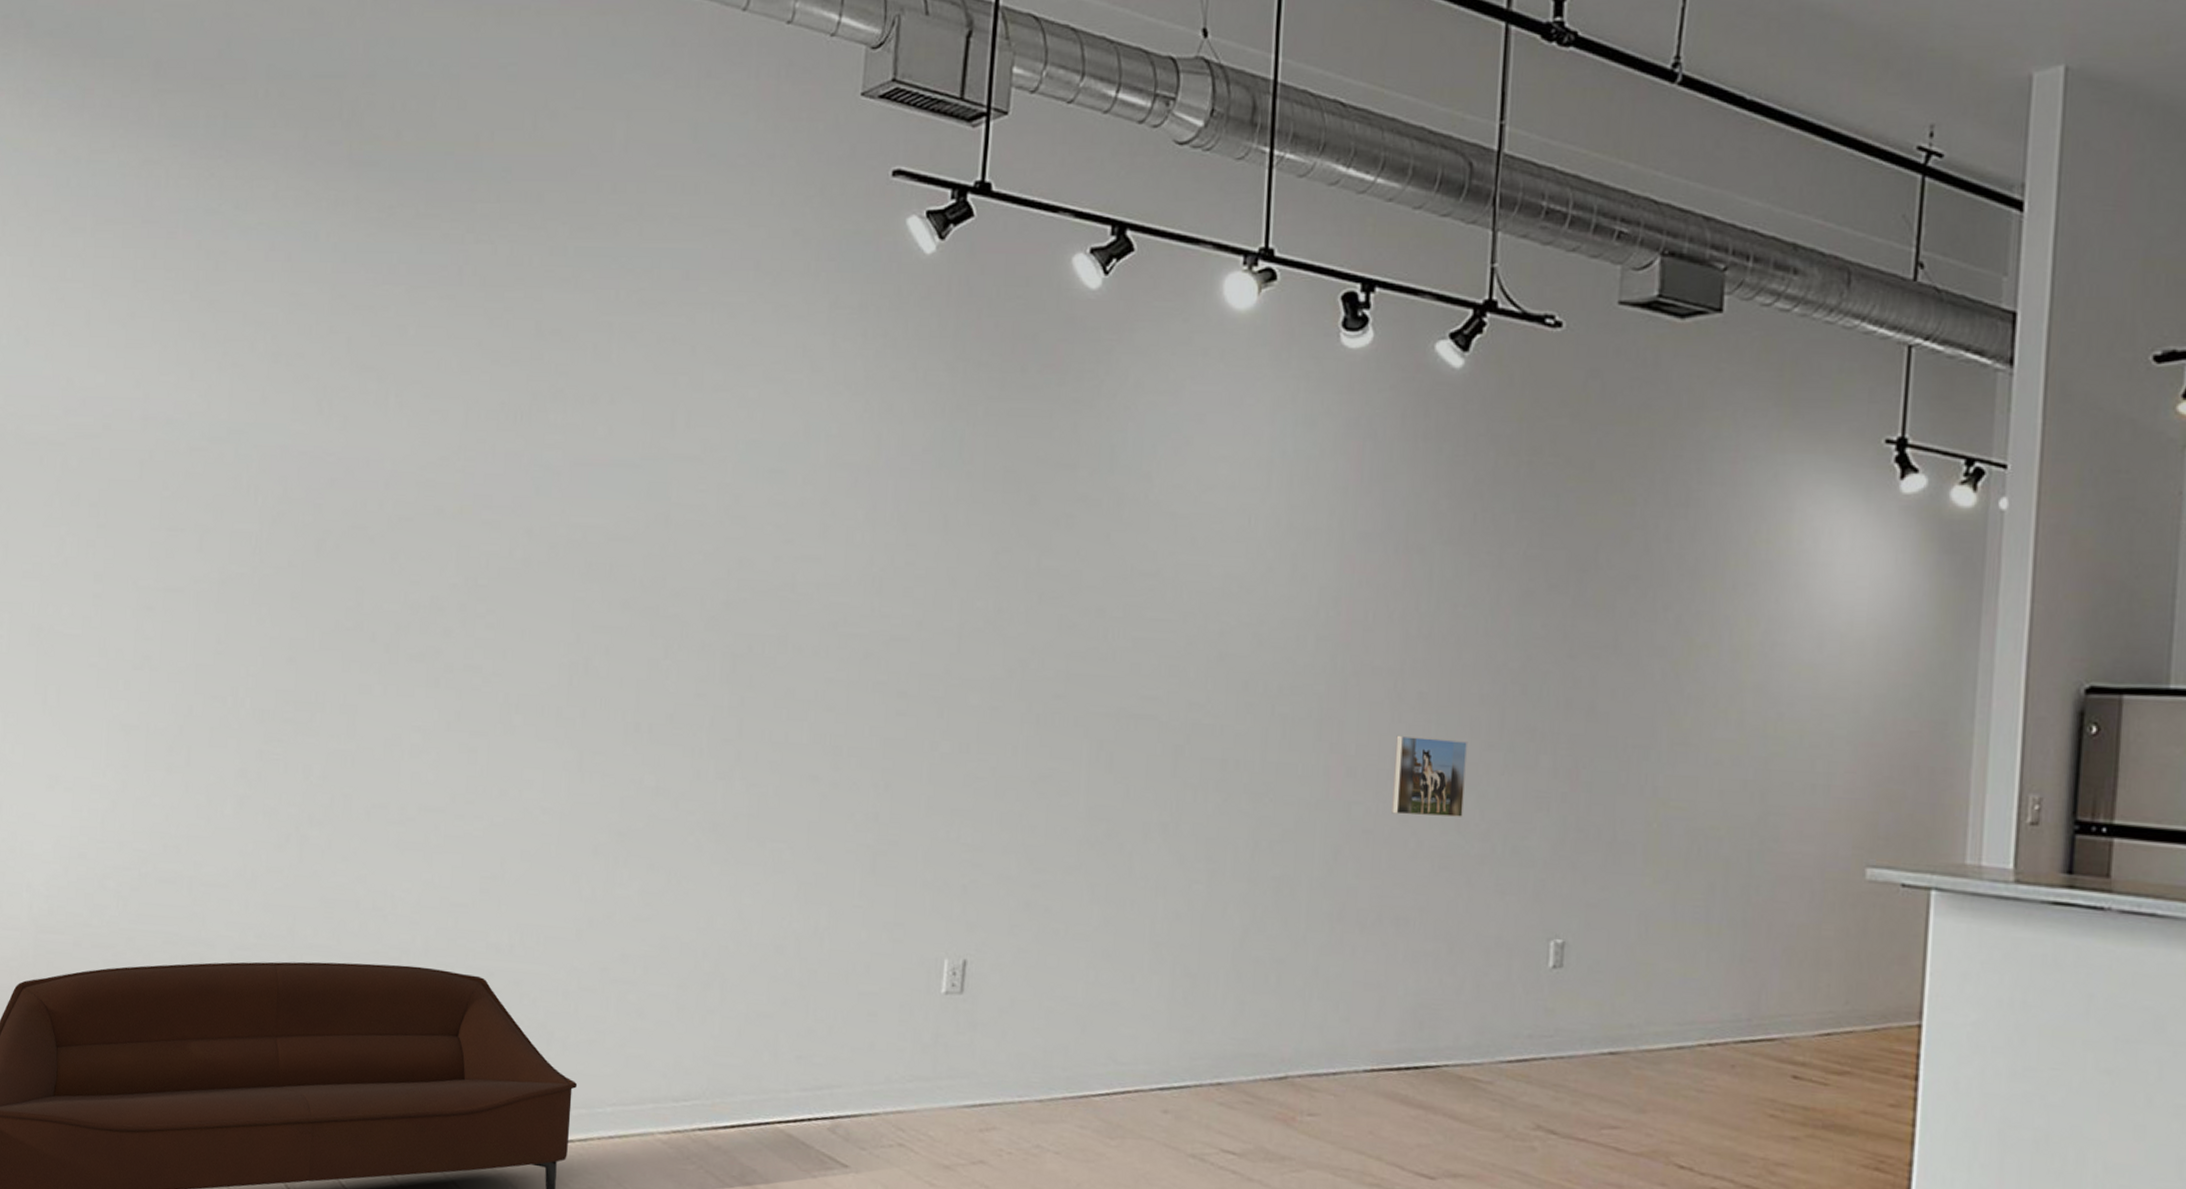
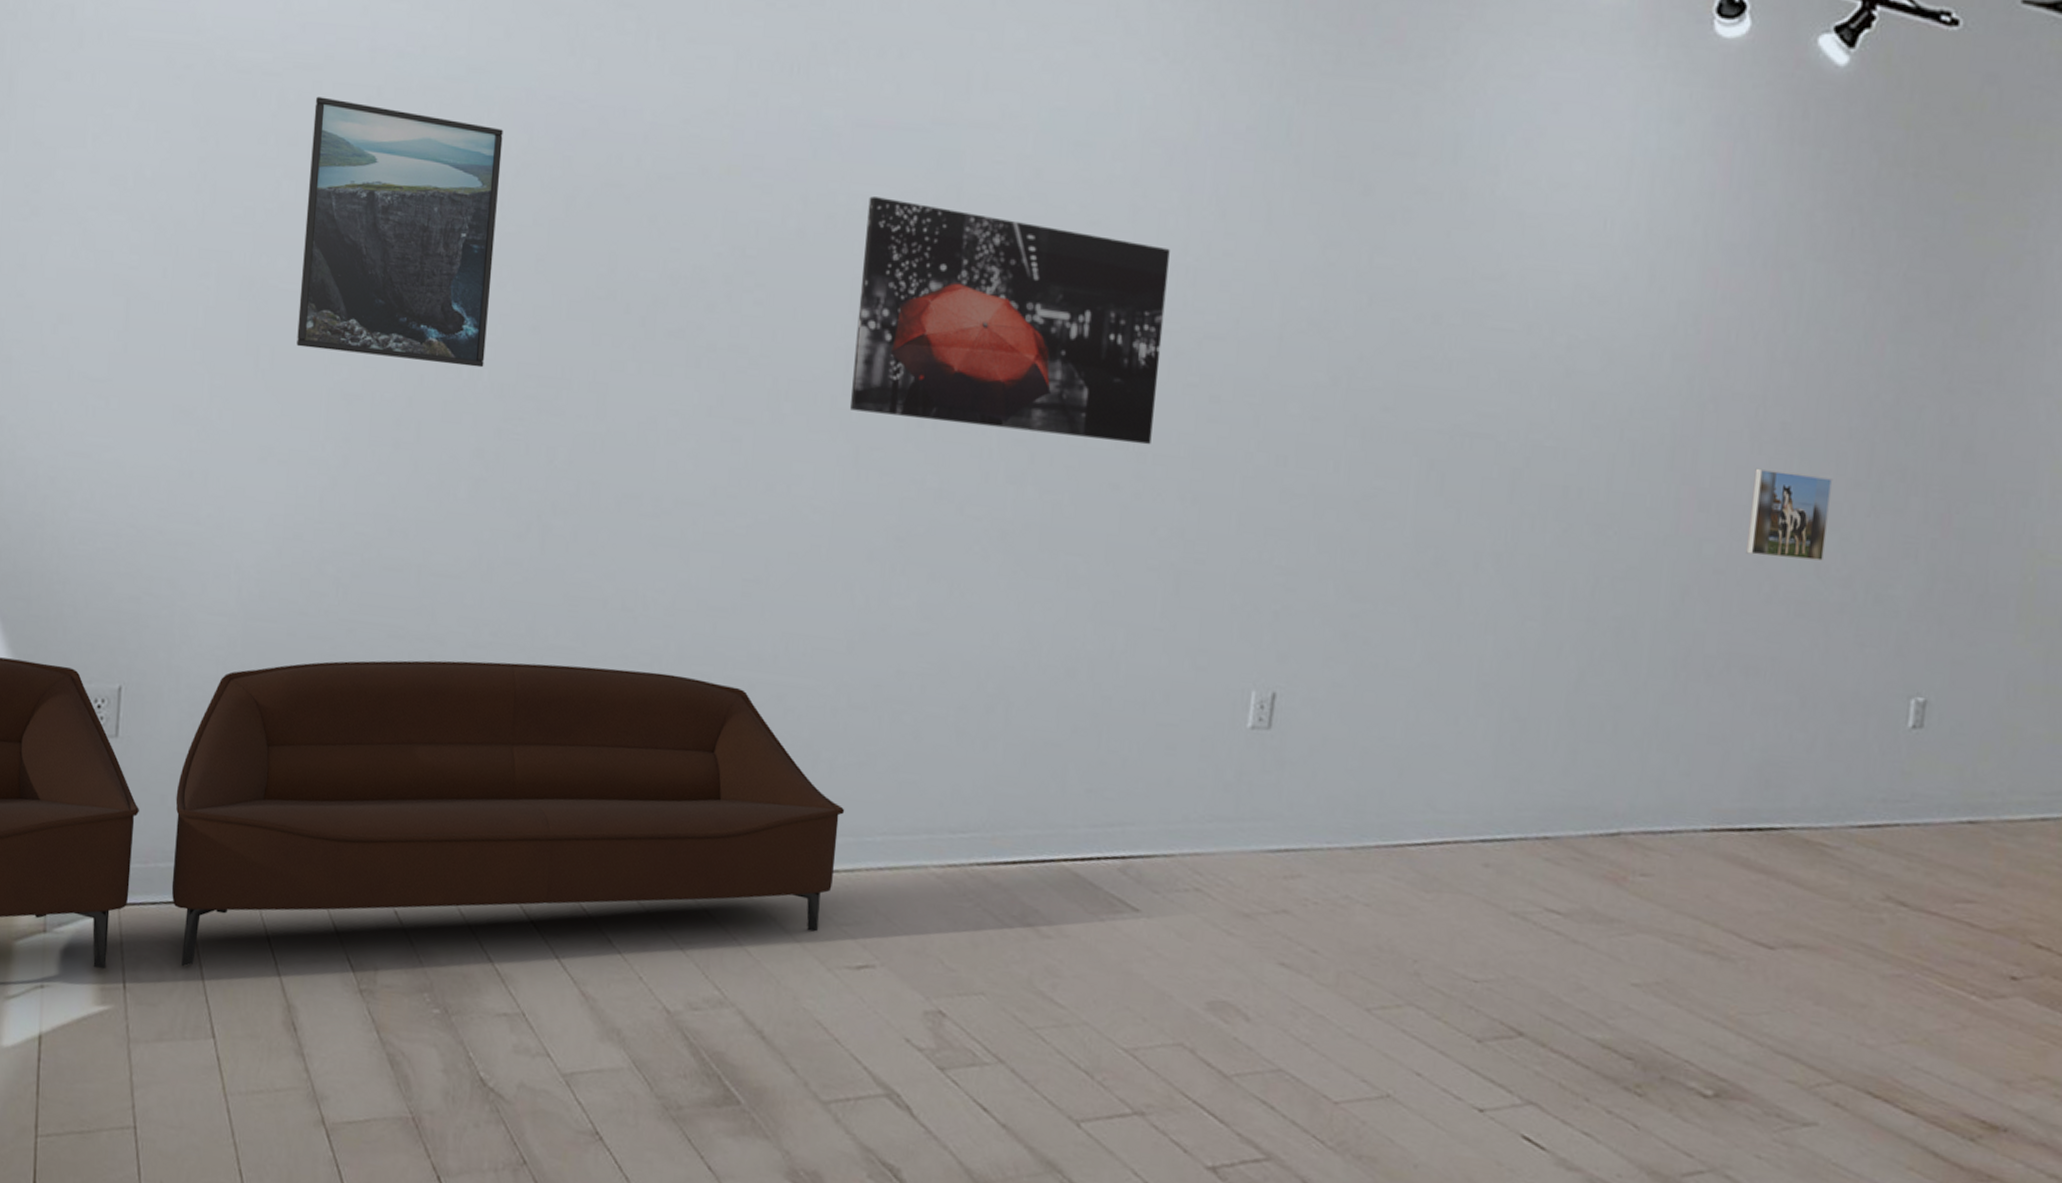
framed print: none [80,462,261,696] -> present [296,96,503,368]
wall art: none [573,527,858,739] -> present [849,196,1170,445]

